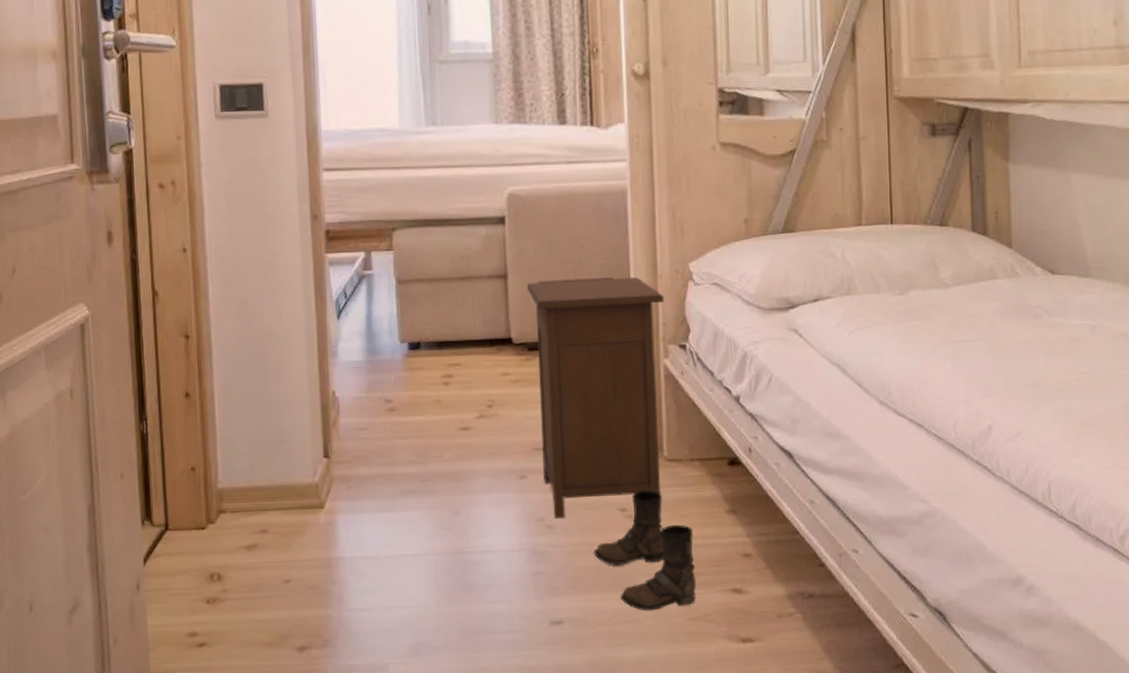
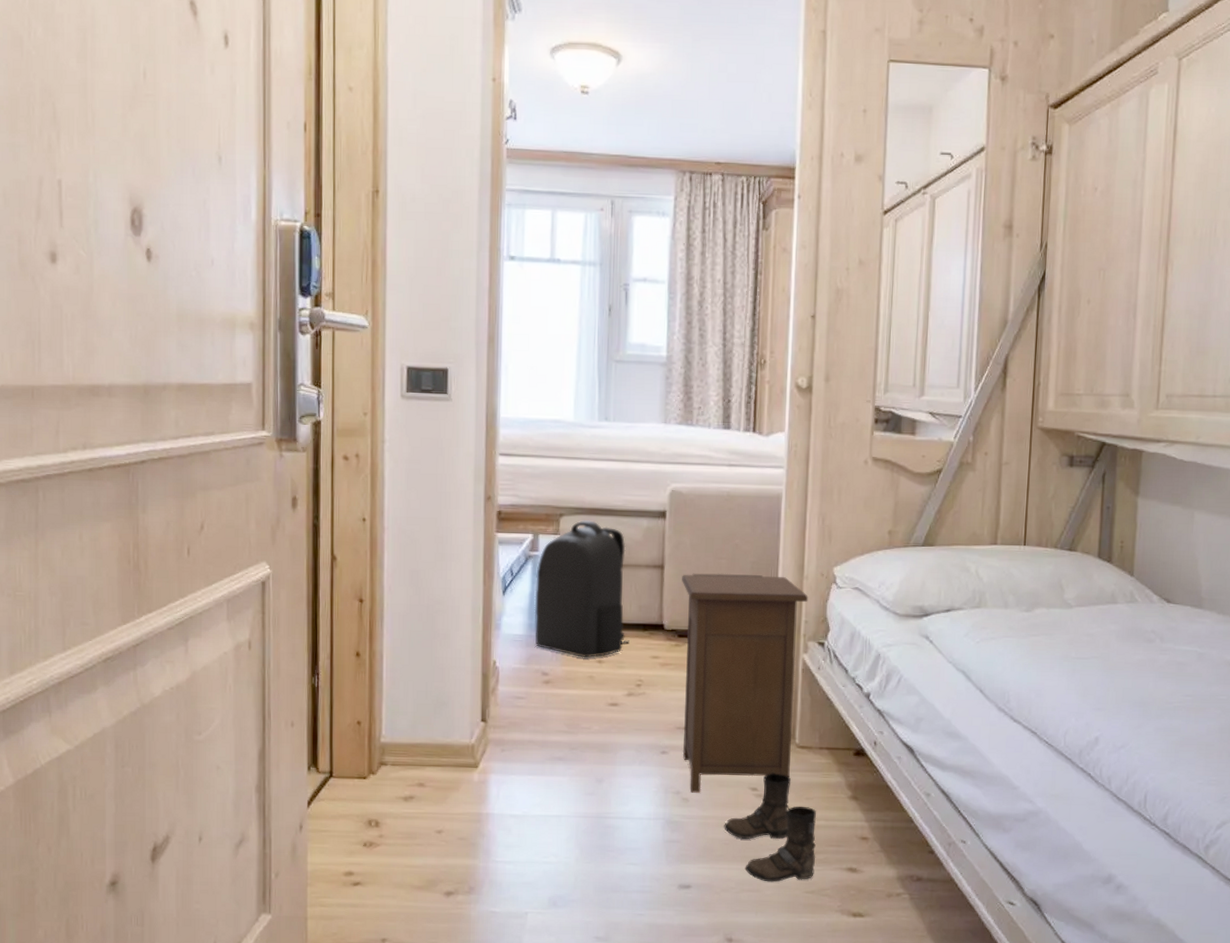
backpack: none [371,231,476,381] -> present [534,519,629,658]

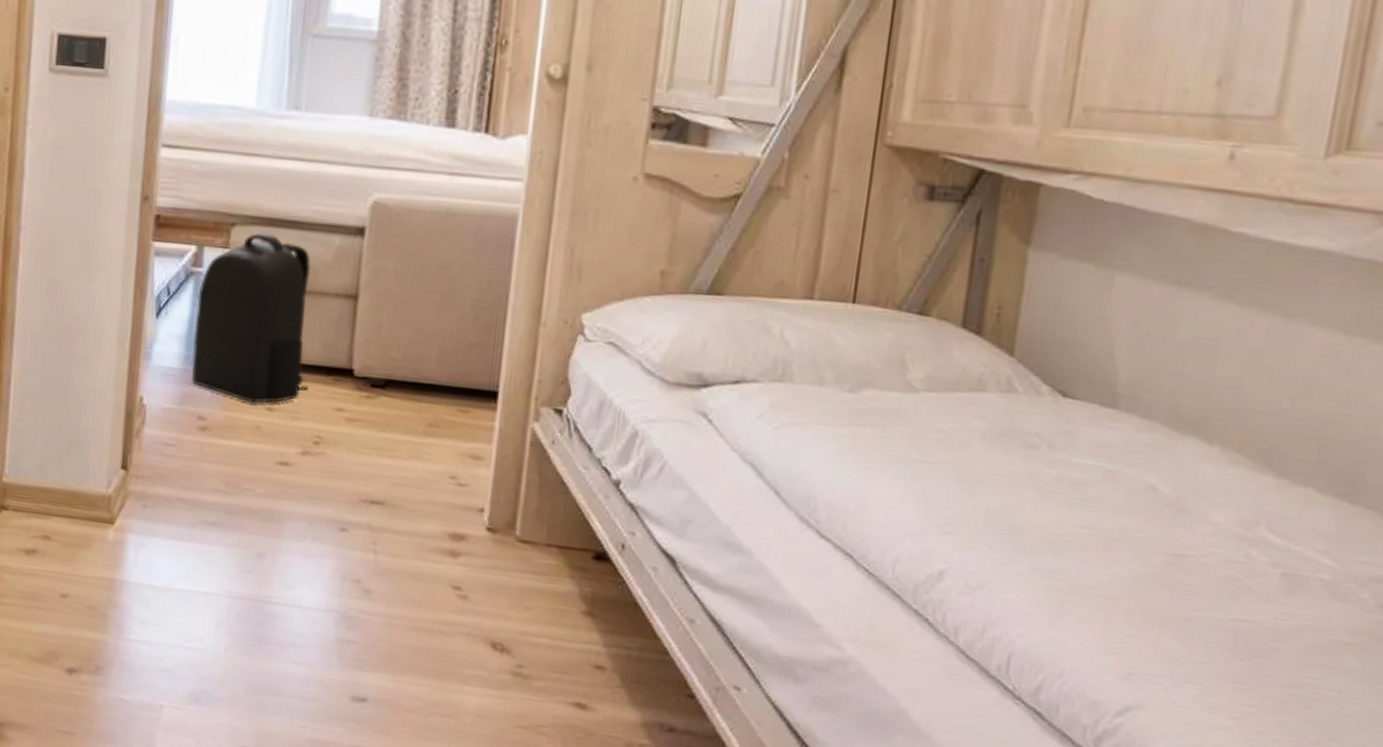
nightstand: present [682,573,808,793] -> none [366,308,545,585]
boots: present [724,772,816,882] -> none [414,569,537,711]

